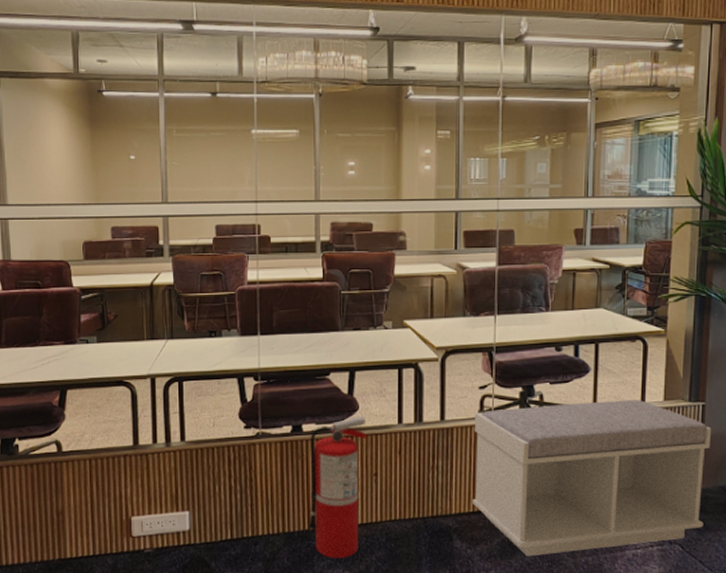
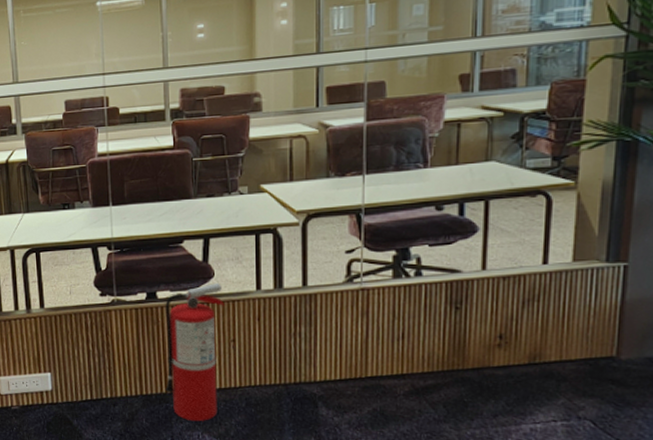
bench: present [473,400,712,557] -> none [340,261,637,427]

